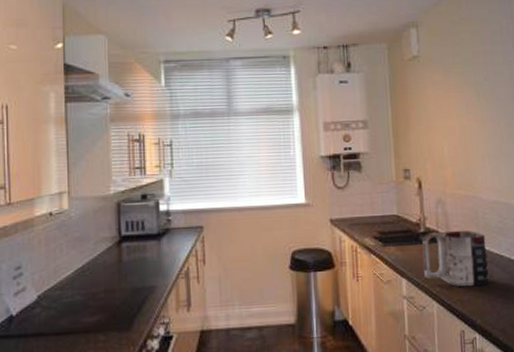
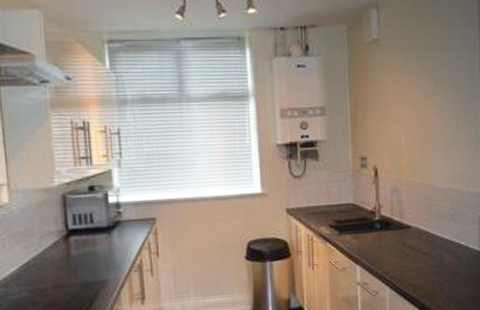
mug: present [422,230,489,287] -> none [377,217,439,272]

